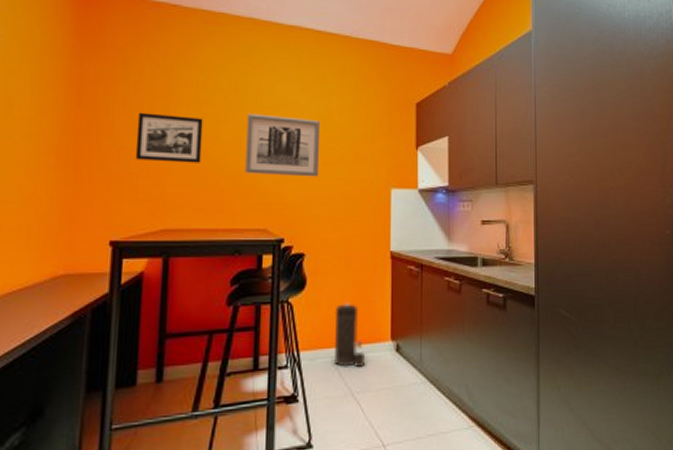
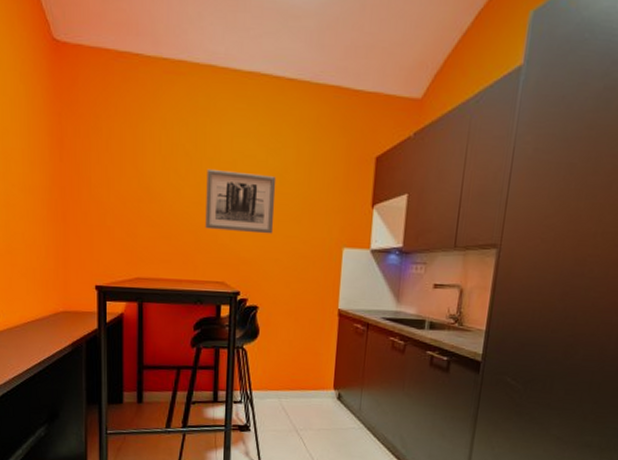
picture frame: present [135,112,203,163] -> none [110,168,167,218]
canister: present [334,304,366,368] -> none [282,354,310,410]

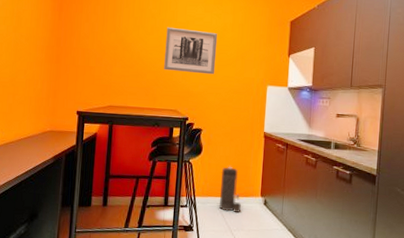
canister: none [282,354,310,410] -> present [219,167,242,213]

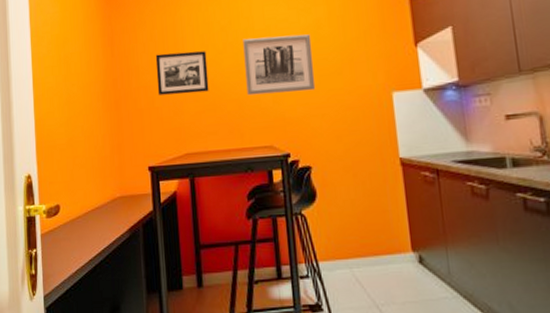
picture frame: none [93,25,137,62] -> present [155,51,209,95]
canister: present [219,167,242,213] -> none [348,214,387,280]

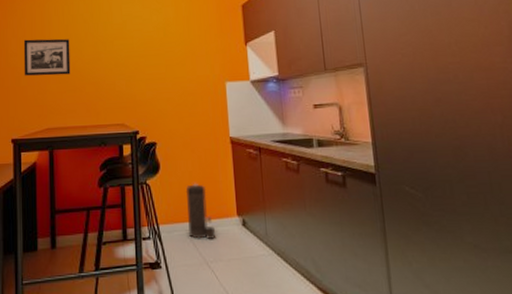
wall art: present [243,34,316,96] -> none [102,30,163,80]
canister: none [348,214,387,280] -> present [185,184,216,240]

